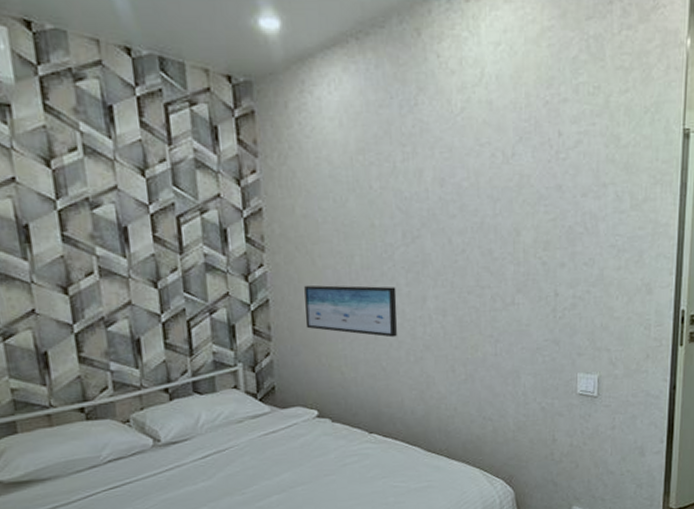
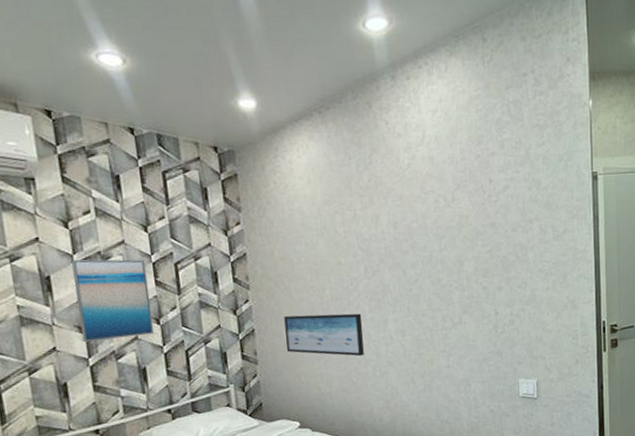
wall art: none [54,205,151,306] -> present [71,259,154,343]

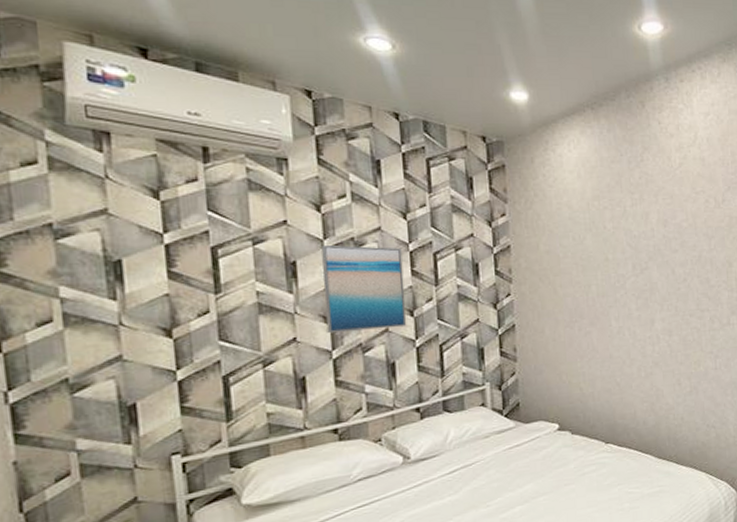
wall art: present [284,313,364,357] -> none [547,311,629,356]

